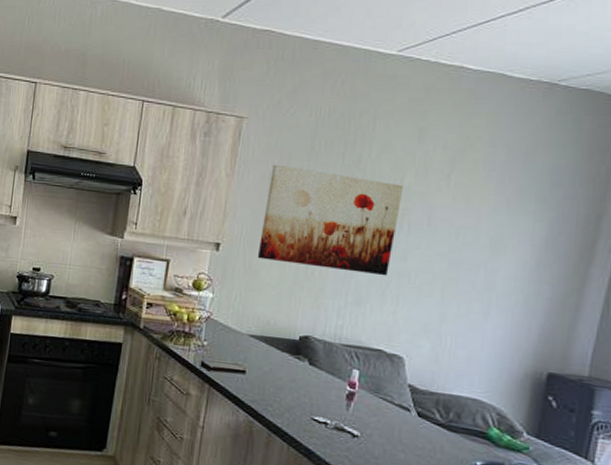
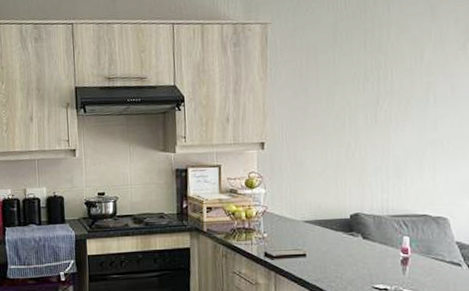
wall art: present [257,164,404,276] -> none [300,60,425,151]

